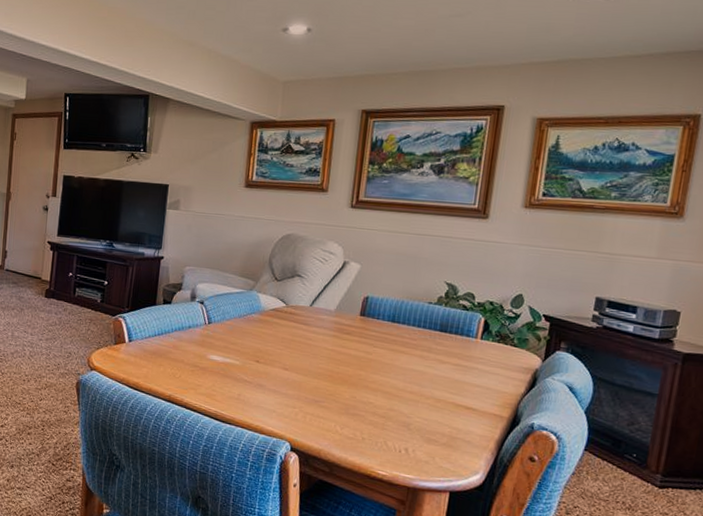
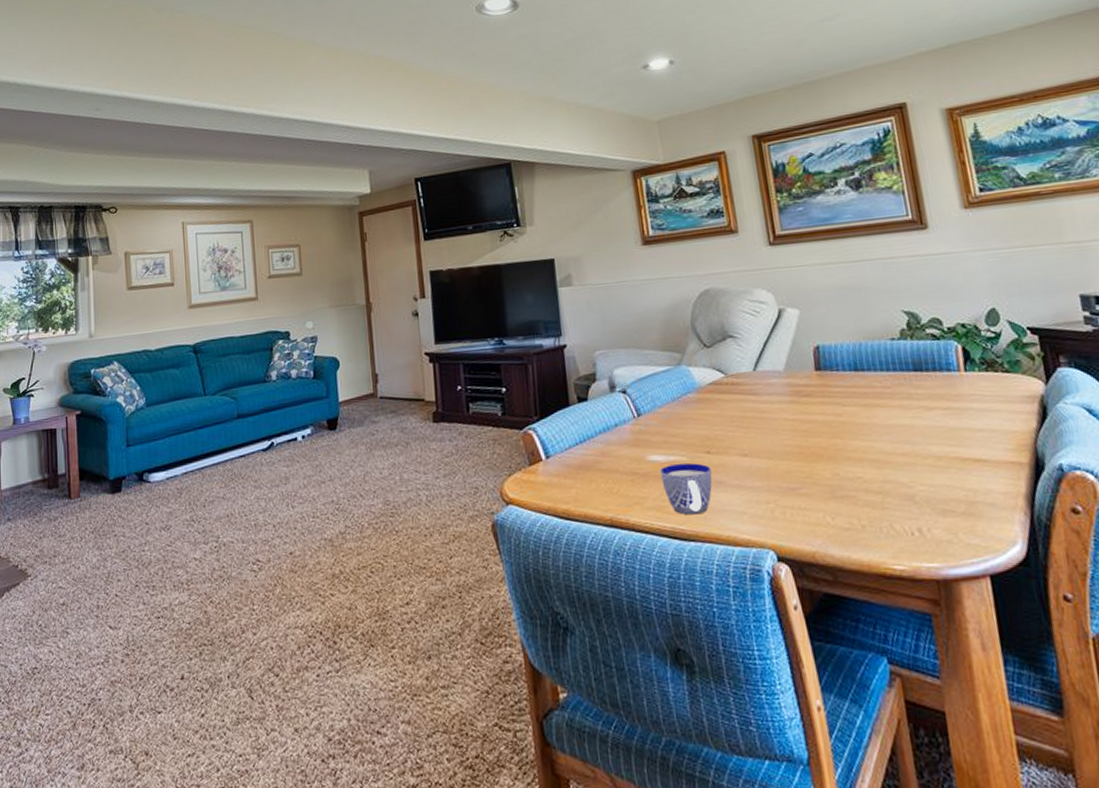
cup: none [215,365,256,406] -> present [660,462,713,515]

